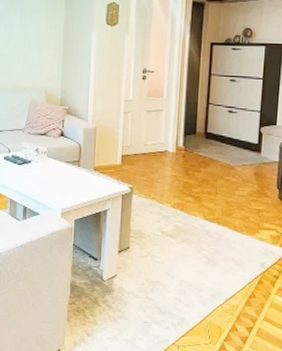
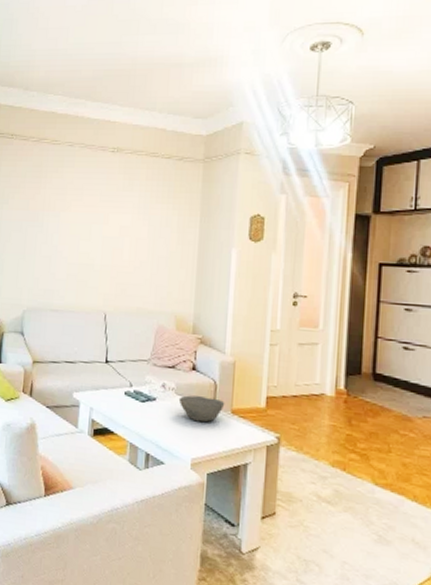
bowl: none [50,157,88,179] -> present [178,395,225,423]

